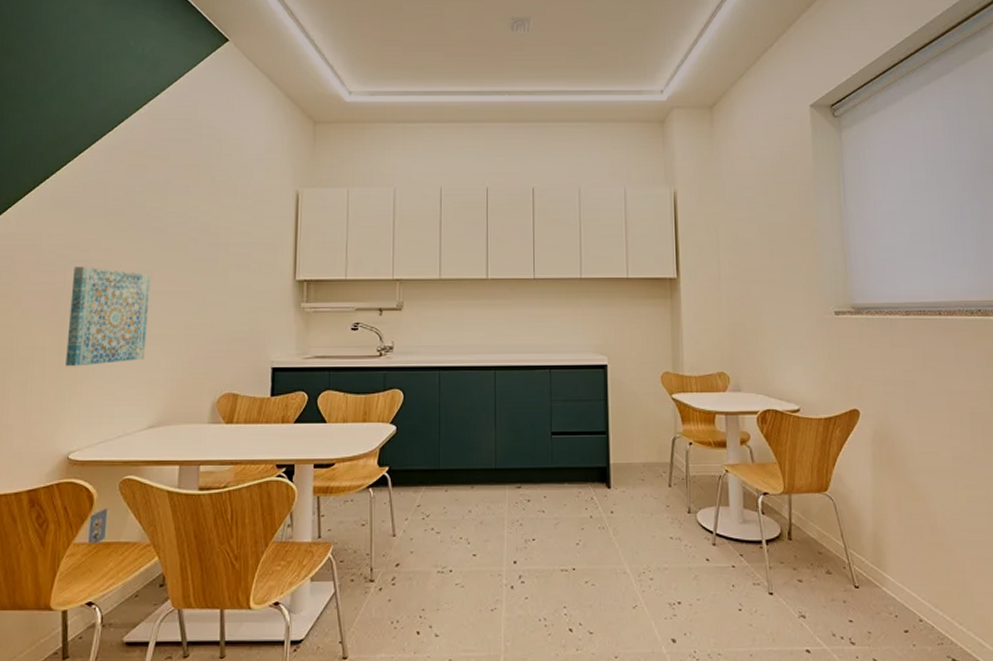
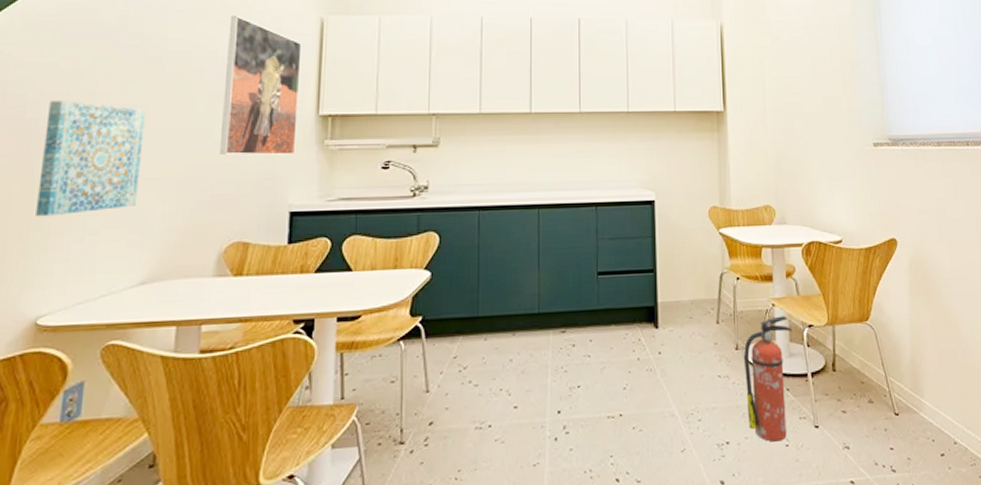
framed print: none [211,190,280,316] -> present [219,16,302,155]
fire extinguisher: none [696,482,747,605] -> present [743,315,792,442]

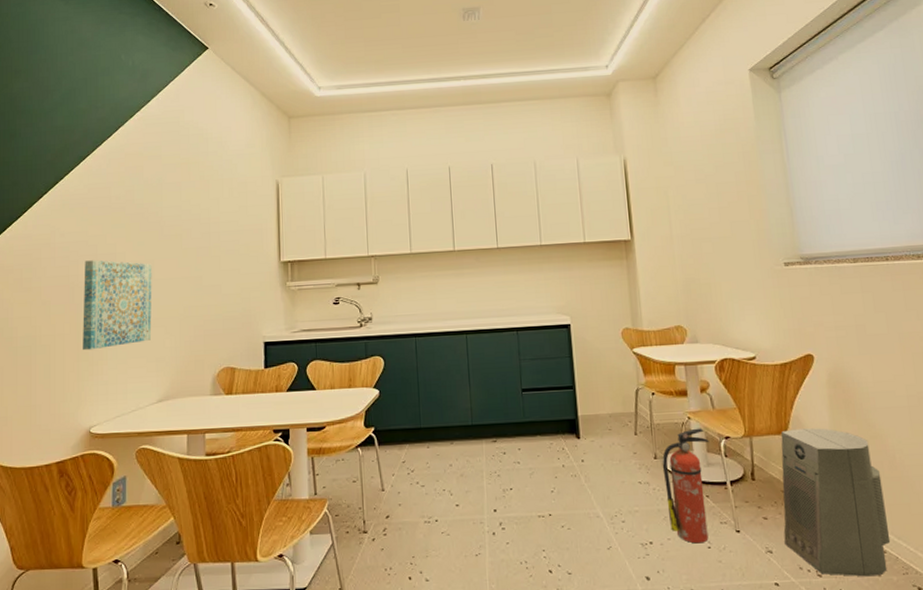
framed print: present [219,16,302,155] -> none [207,184,265,297]
air purifier: none [861,315,961,470] -> present [780,428,891,577]

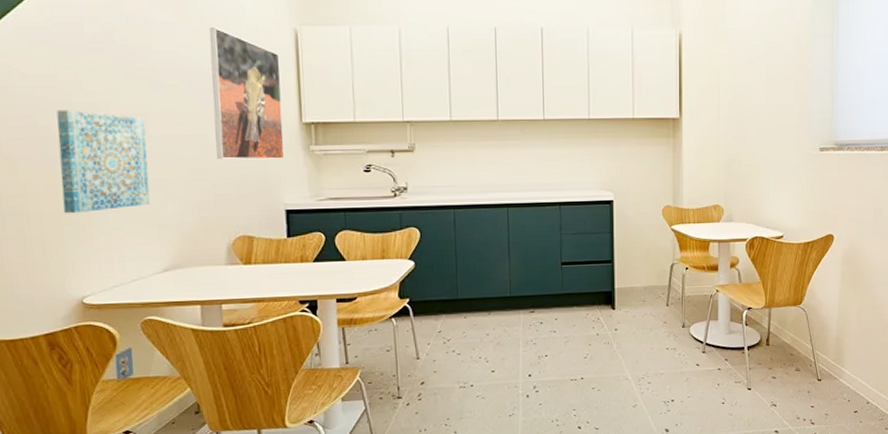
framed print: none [207,184,265,297] -> present [209,27,285,160]
fire extinguisher: present [662,428,709,544] -> none [689,300,733,400]
air purifier: present [780,428,891,577] -> none [788,300,875,423]

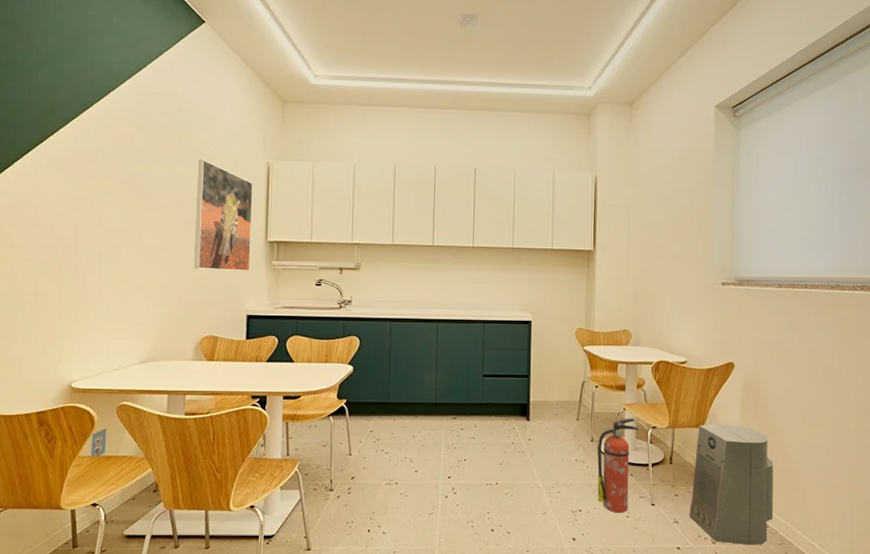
wall art: present [56,110,150,214] -> none [65,222,139,310]
fire extinguisher: none [689,300,733,400] -> present [597,418,639,513]
air purifier: none [788,300,875,423] -> present [689,424,774,545]

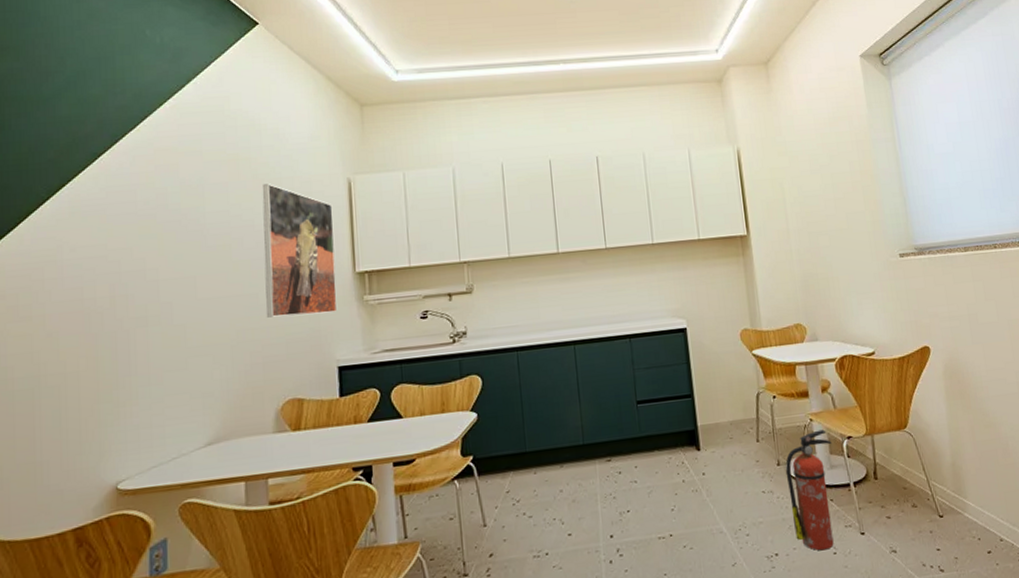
air purifier: present [689,424,774,545] -> none [901,420,1006,569]

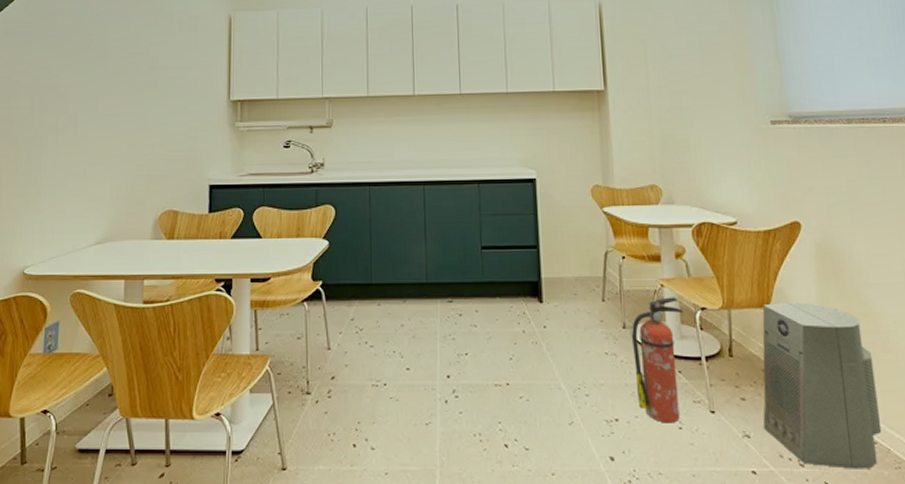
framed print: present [262,184,337,318] -> none [152,16,214,136]
air purifier: none [901,420,1006,569] -> present [762,302,882,469]

